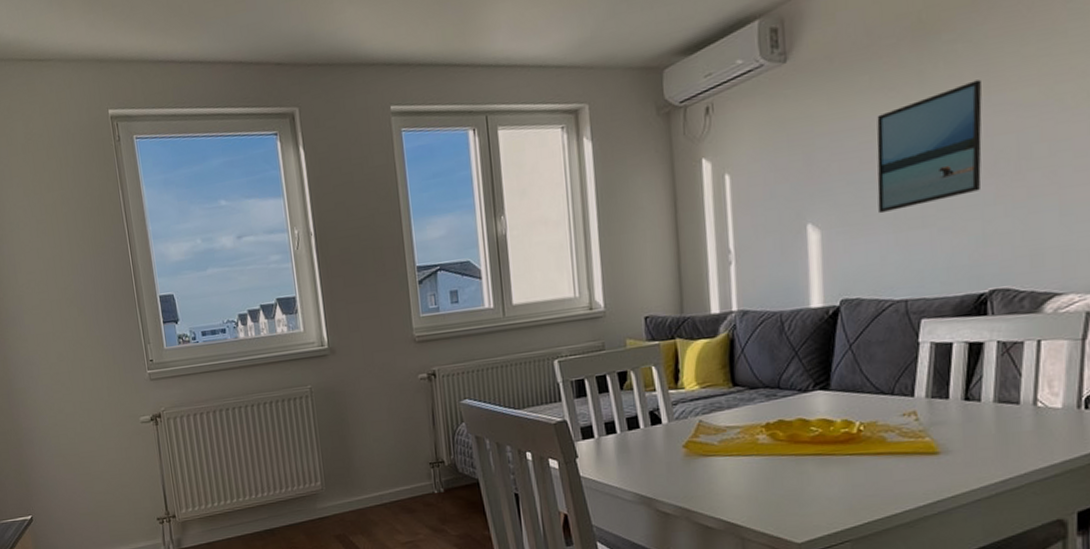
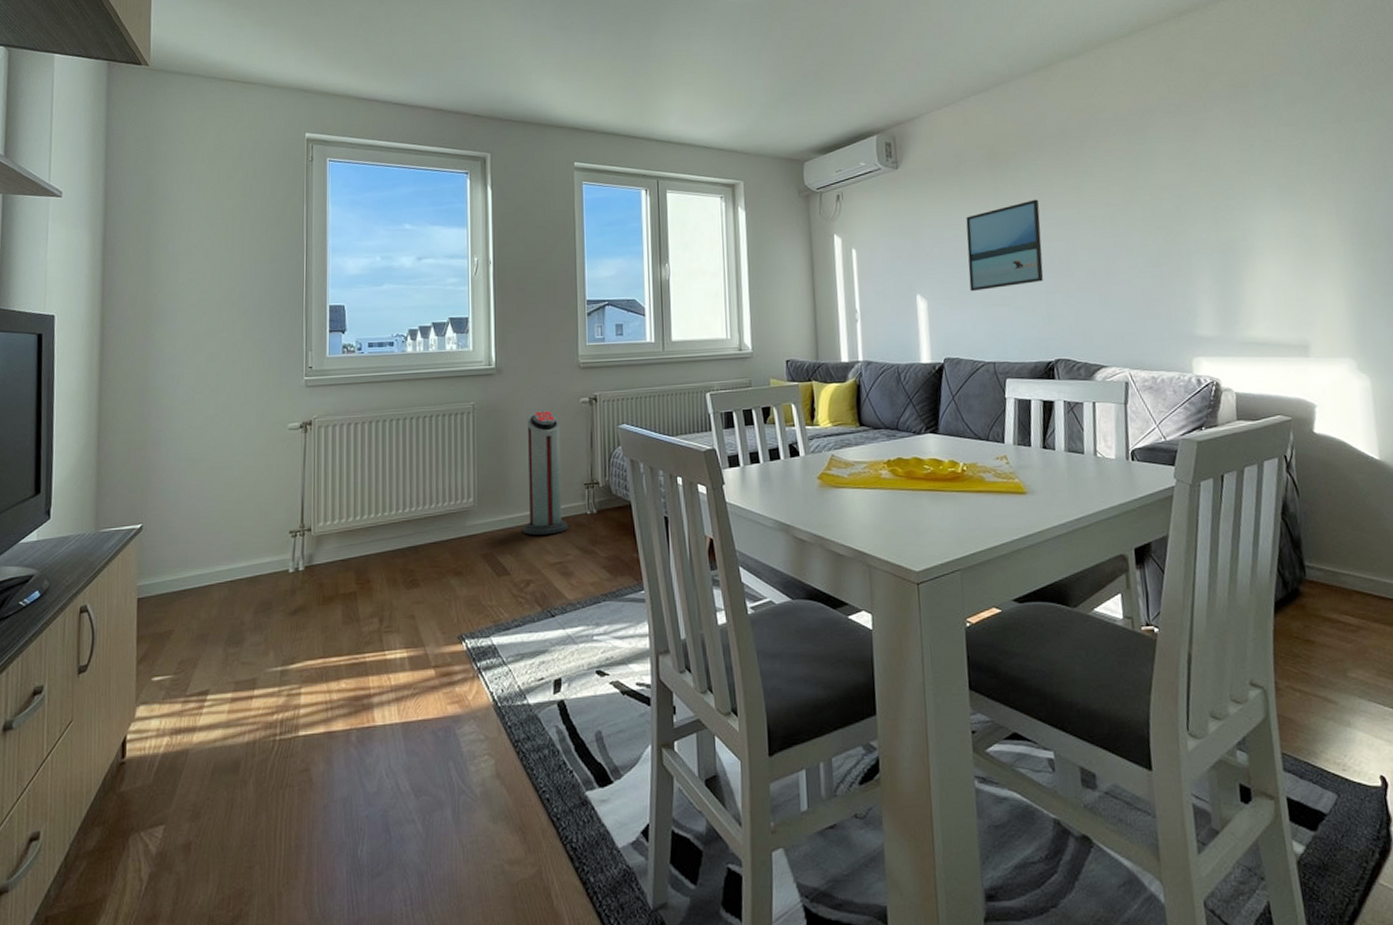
air purifier: none [365,389,417,516] -> present [523,409,568,536]

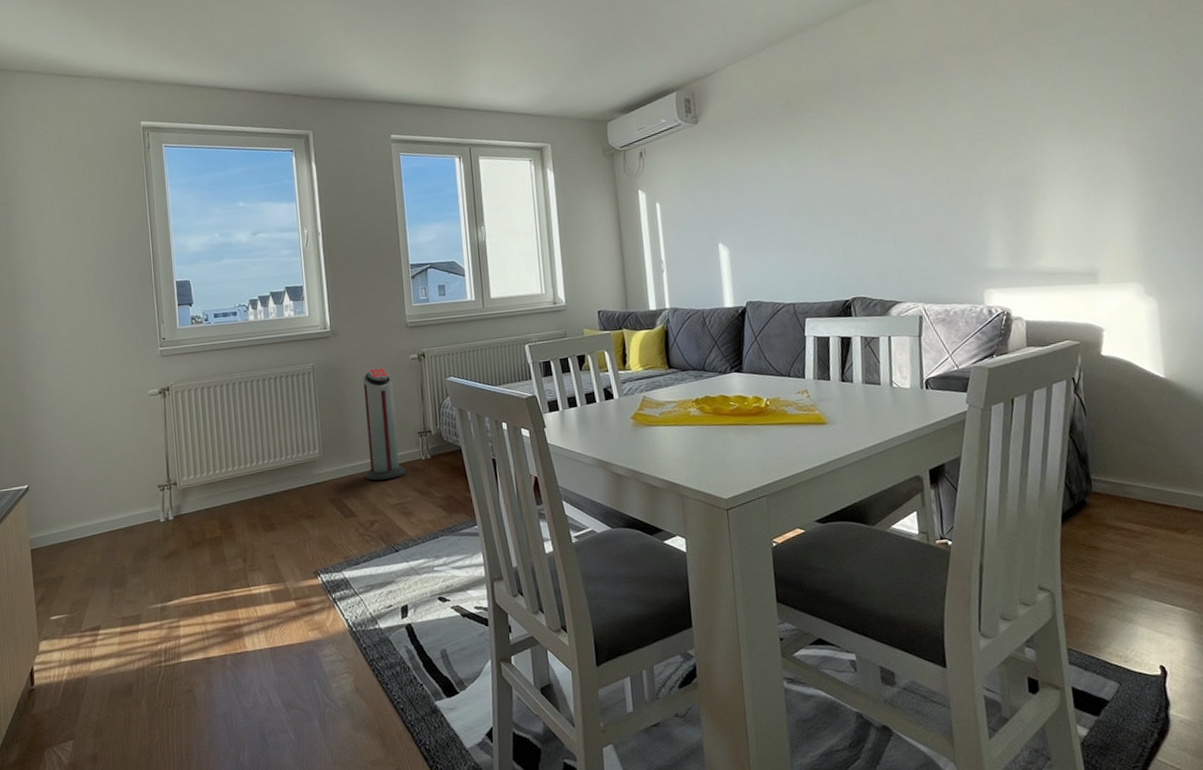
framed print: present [966,199,1044,292] -> none [764,145,840,238]

